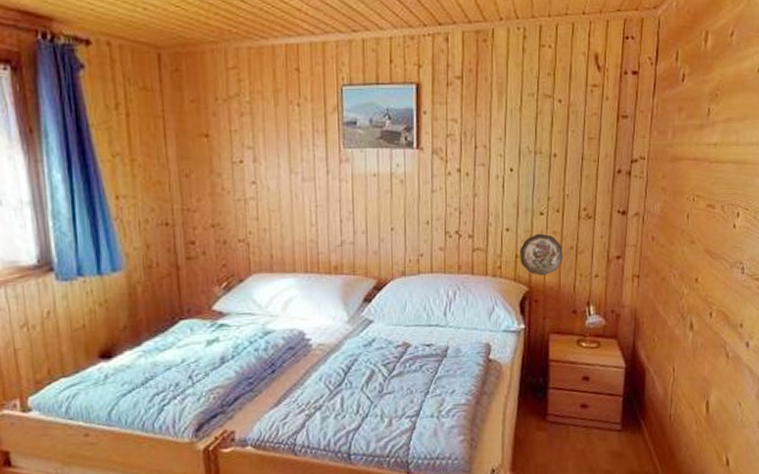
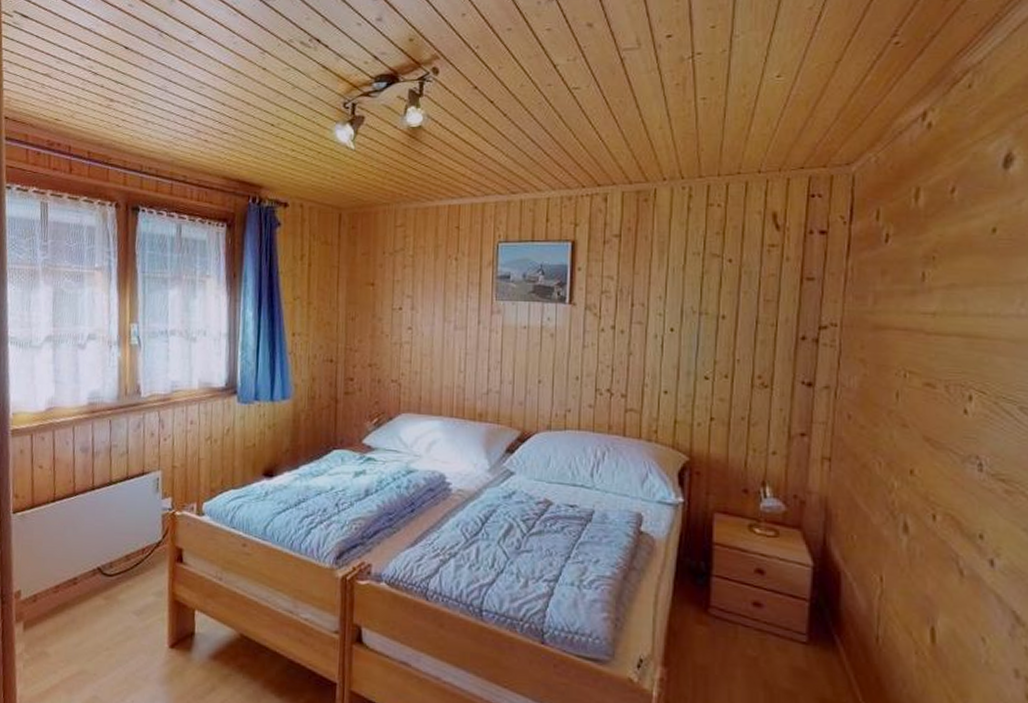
decorative plate: present [520,233,563,275] -> none [679,399,732,446]

